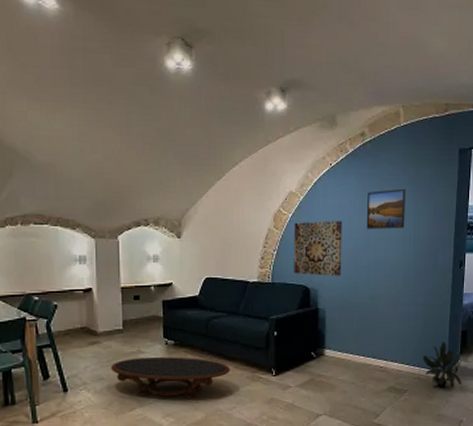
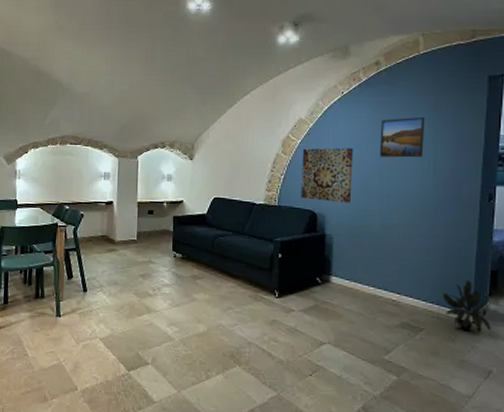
coffee table: present [111,356,230,400] -> none [125,267,233,312]

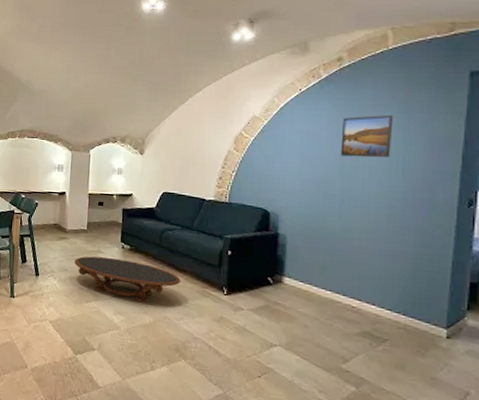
coffee table: none [125,267,233,312] -> present [74,256,180,303]
wall art: present [301,147,353,203] -> none [253,145,311,203]
potted plant: present [443,280,492,333] -> none [411,291,470,349]

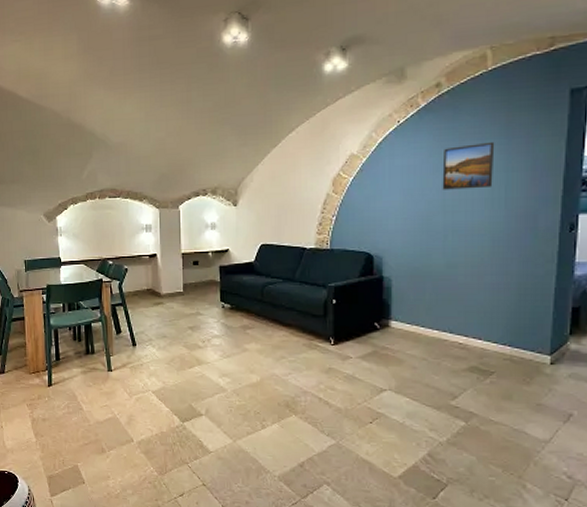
coffee table: present [74,256,180,303] -> none [173,318,285,362]

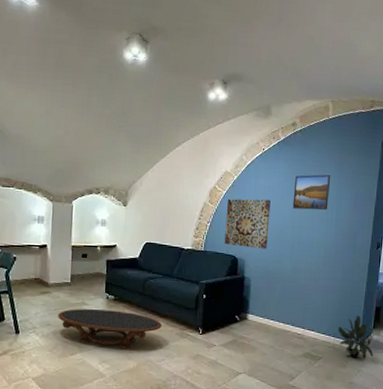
coffee table: none [173,318,285,362] -> present [58,308,162,349]
wall art: none [355,182,412,242] -> present [224,198,271,249]
potted plant: none [517,319,573,375] -> present [338,316,374,359]

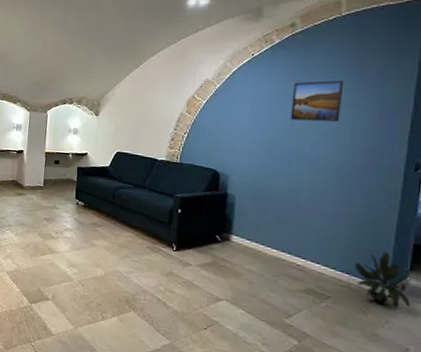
coffee table: present [58,308,162,349] -> none [31,211,132,257]
wall art: present [224,198,271,249] -> none [204,108,261,164]

